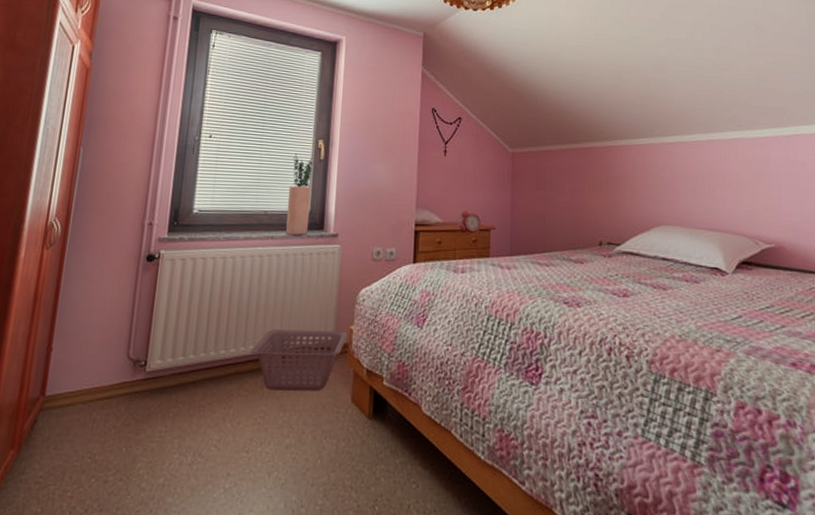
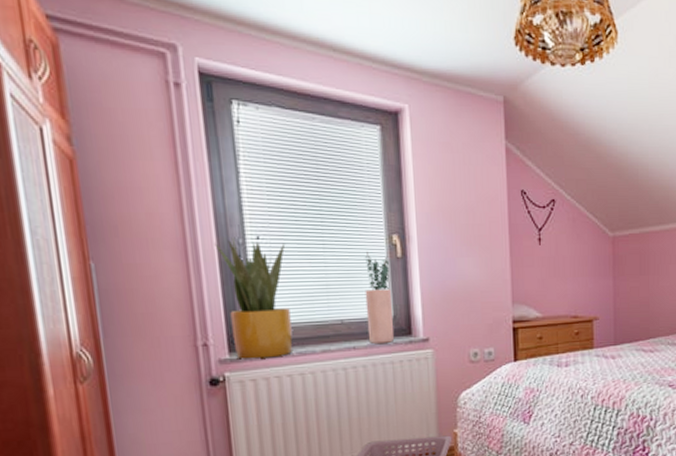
planter: none [173,136,231,241] -> present [214,238,293,359]
alarm clock: present [456,210,482,232] -> none [556,302,584,326]

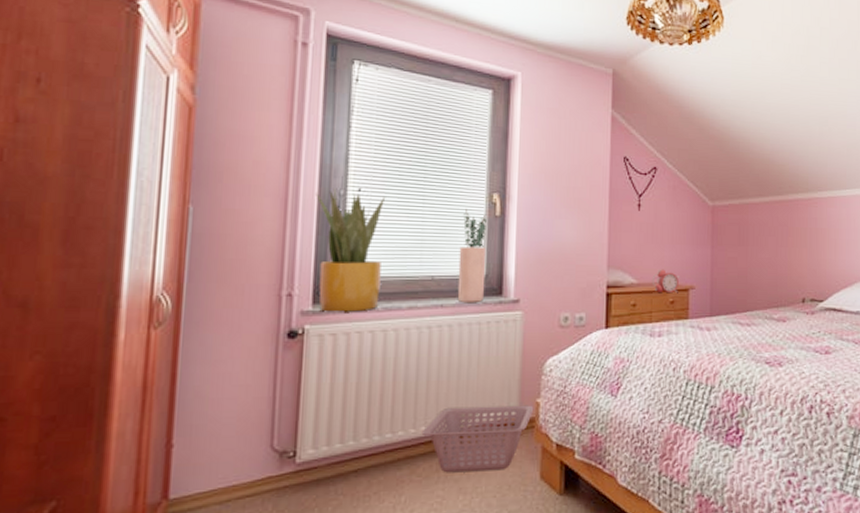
alarm clock: none [556,302,584,326] -> present [652,269,680,293]

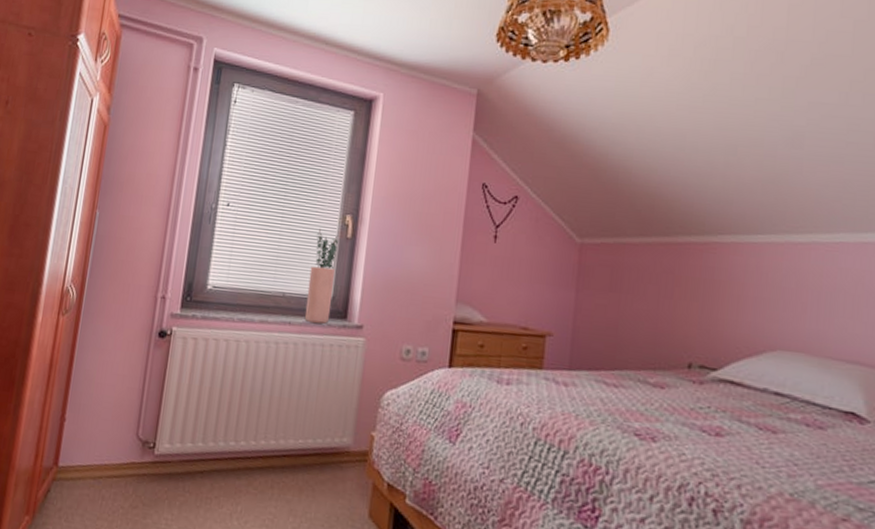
planter: present [316,189,386,312] -> none [186,203,250,320]
laundry basket: present [421,405,534,473] -> none [261,426,369,500]
alarm clock: present [652,269,680,293] -> none [503,309,536,338]

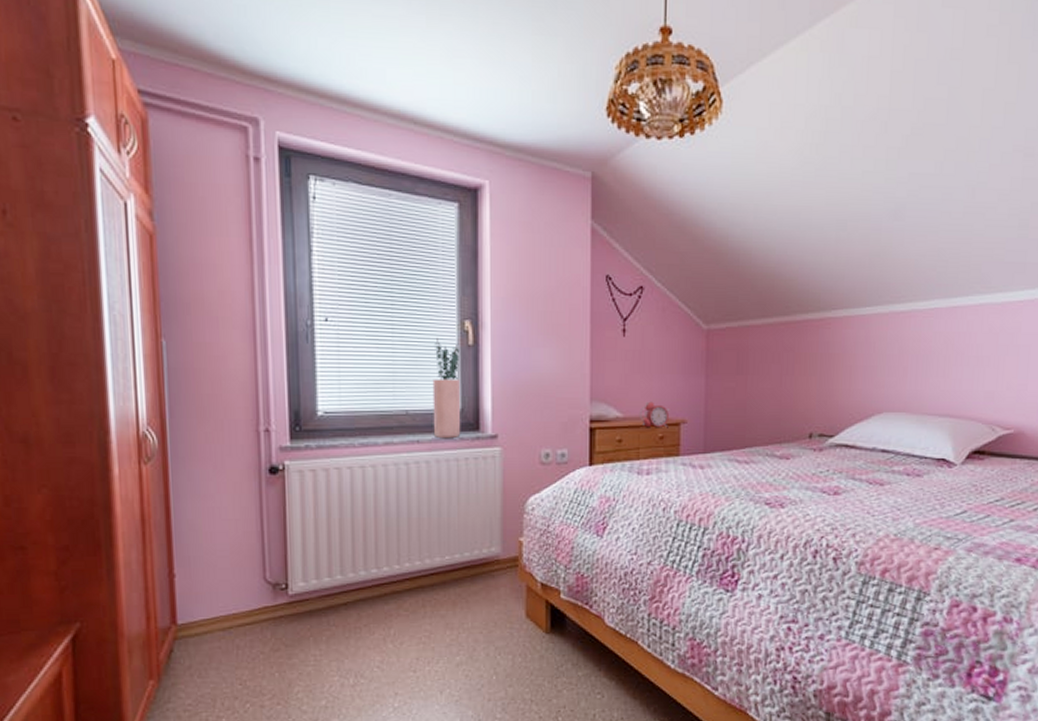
alarm clock: none [503,309,536,338] -> present [639,401,670,428]

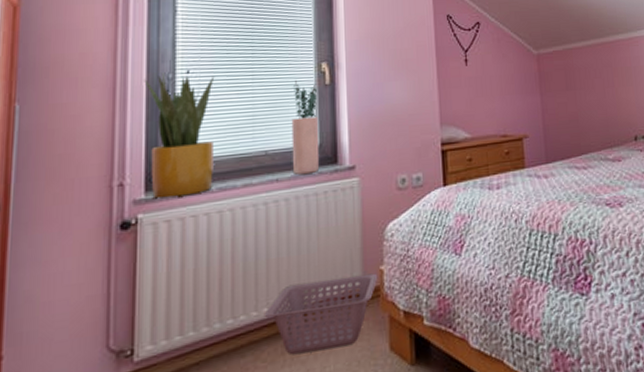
planter: none [283,320,355,448] -> present [144,74,215,199]
laundry basket: none [405,544,517,609] -> present [264,273,378,355]
alarm clock: present [639,401,670,428] -> none [485,121,513,146]

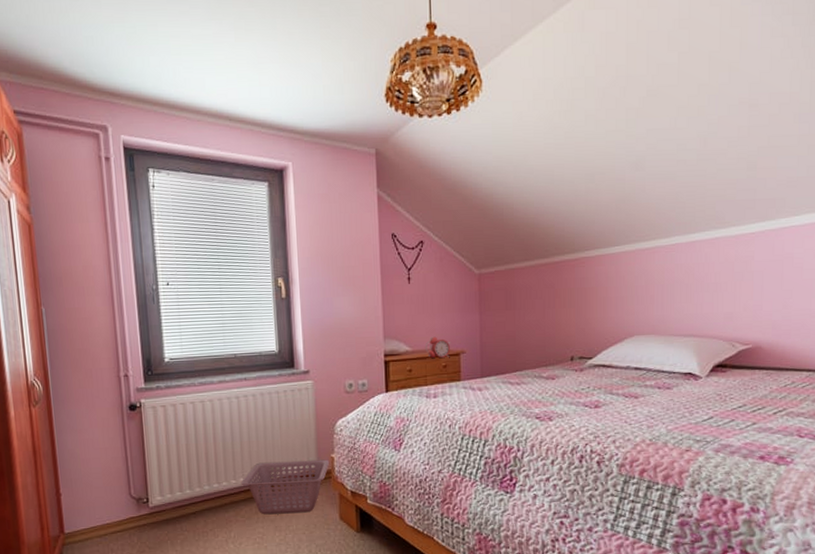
planter: present [144,74,215,199] -> none [134,285,195,388]
vase: present [291,81,320,176] -> none [254,294,280,376]
alarm clock: none [485,121,513,146] -> present [425,336,451,359]

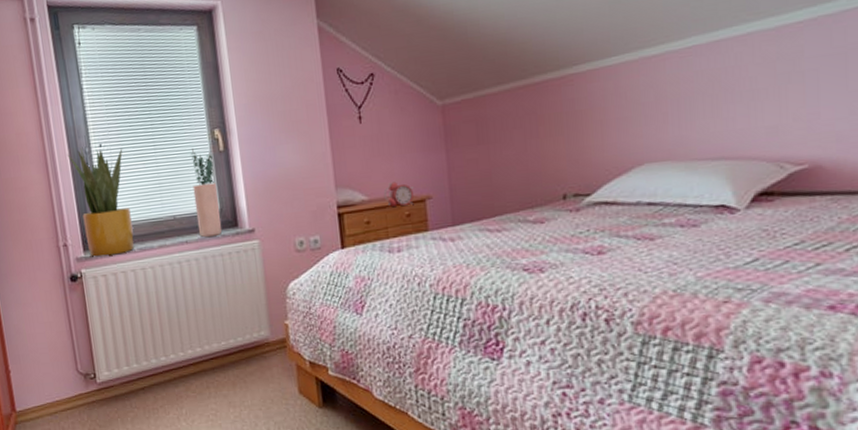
planter: none [134,285,195,388] -> present [67,148,135,257]
laundry basket: present [241,459,330,515] -> none [189,327,284,389]
vase: none [254,294,280,376] -> present [191,149,223,238]

